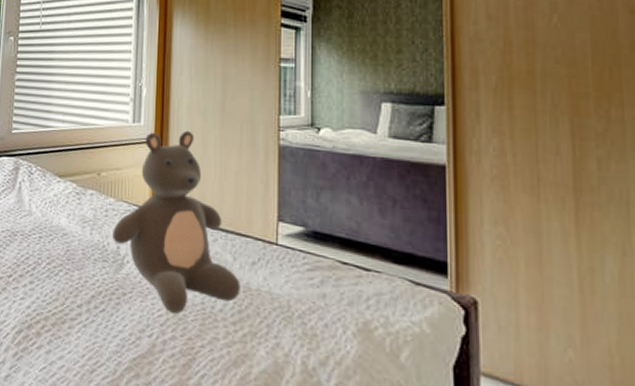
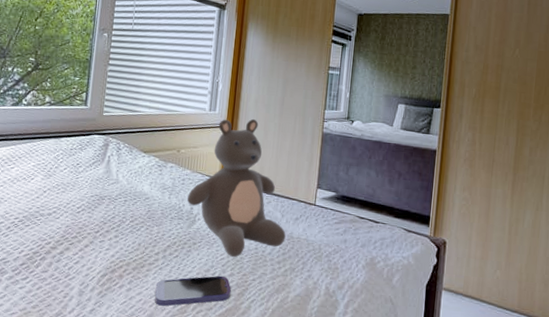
mobile phone: none [79,338,174,377] -> present [154,275,231,306]

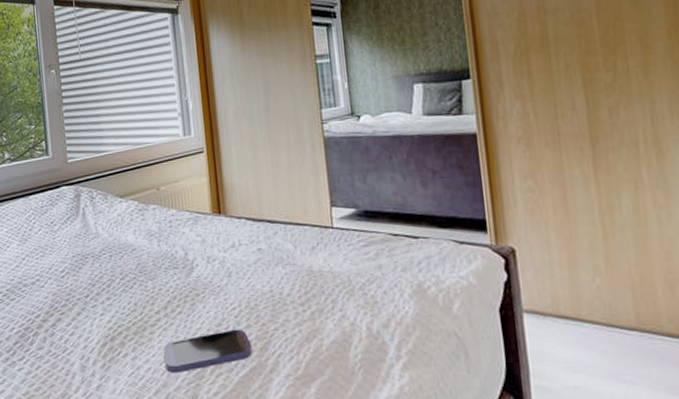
teddy bear: present [187,118,286,258] -> none [178,135,304,306]

